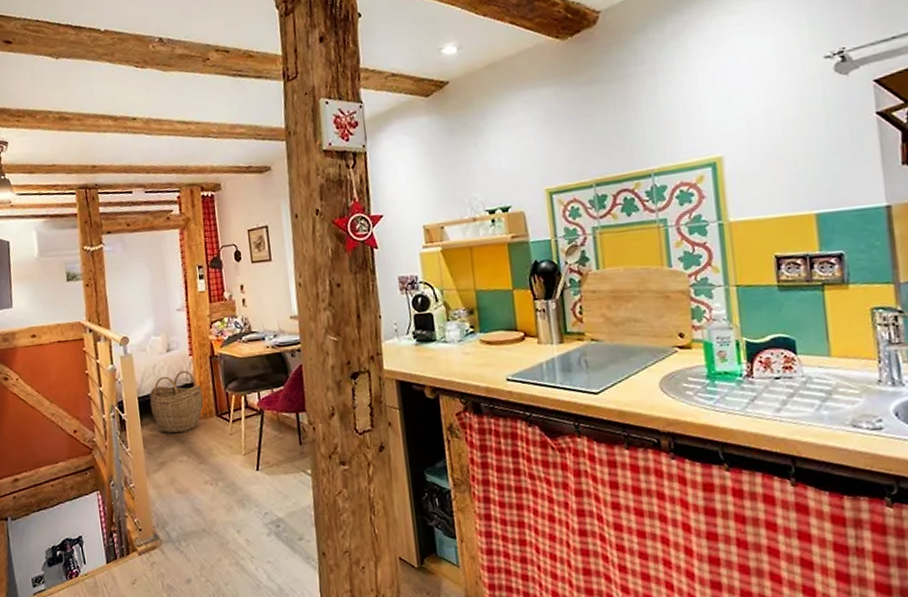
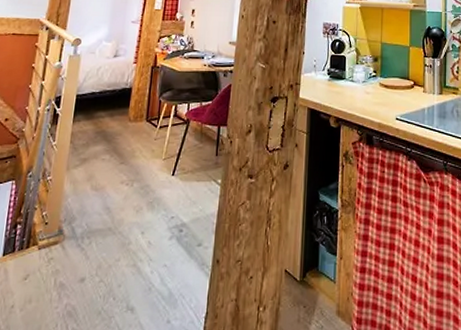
woven basket: present [150,370,204,434] -> none [86,75,138,133]

